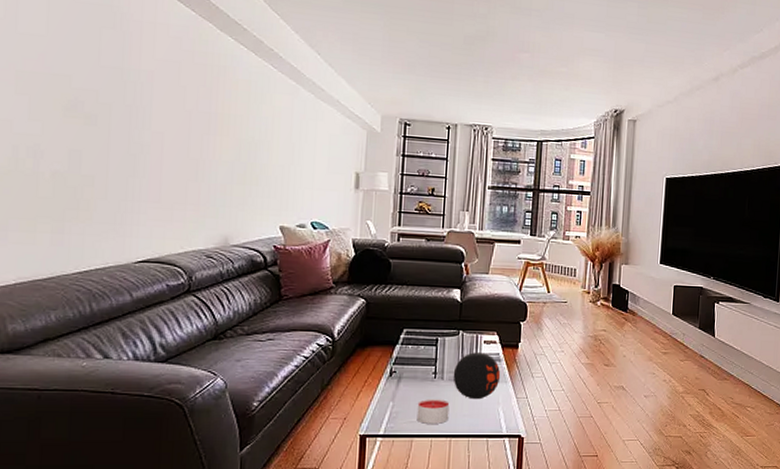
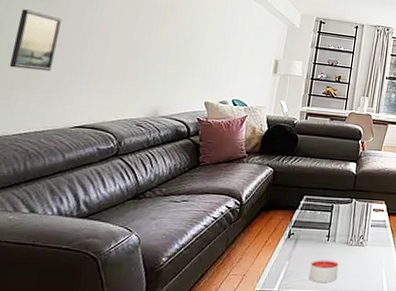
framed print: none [56,128,107,200] -> present [9,9,63,72]
decorative ball: present [453,352,501,400] -> none [343,219,386,261]

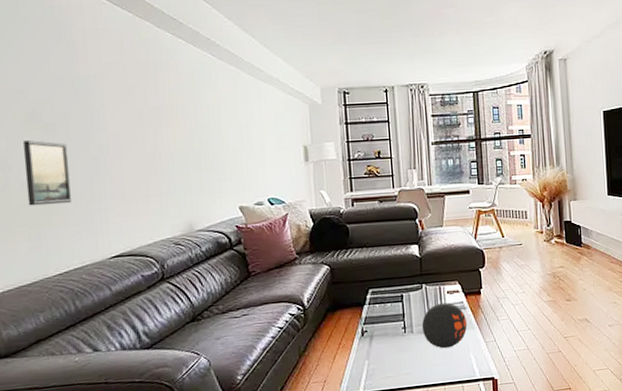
candle: present [308,259,339,282] -> none [392,352,423,377]
decorative ball: none [343,219,386,261] -> present [421,303,468,349]

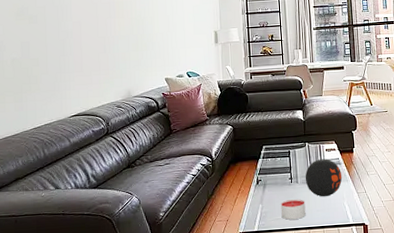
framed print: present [22,140,72,206] -> none [14,28,46,77]
candle: none [392,352,423,377] -> present [280,199,306,220]

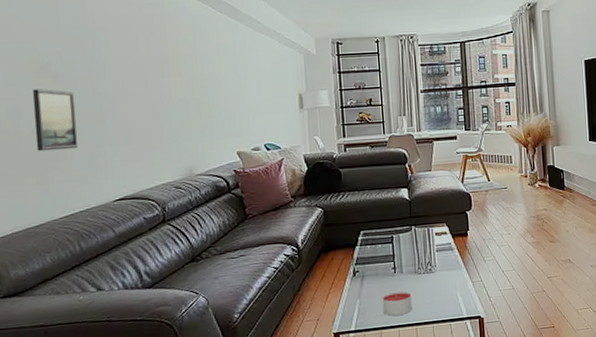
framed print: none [14,28,46,77] -> present [32,89,78,152]
decorative ball: present [305,159,343,197] -> none [411,244,455,288]

